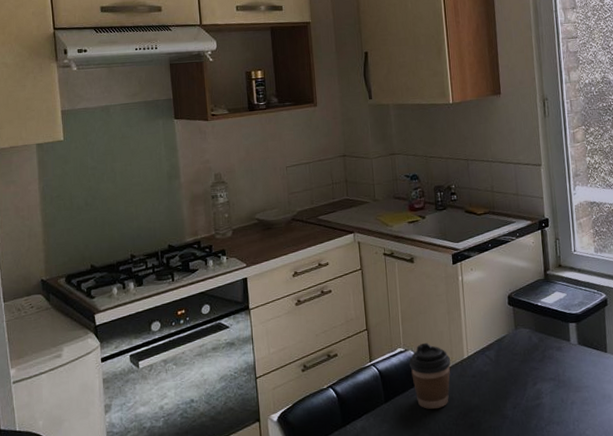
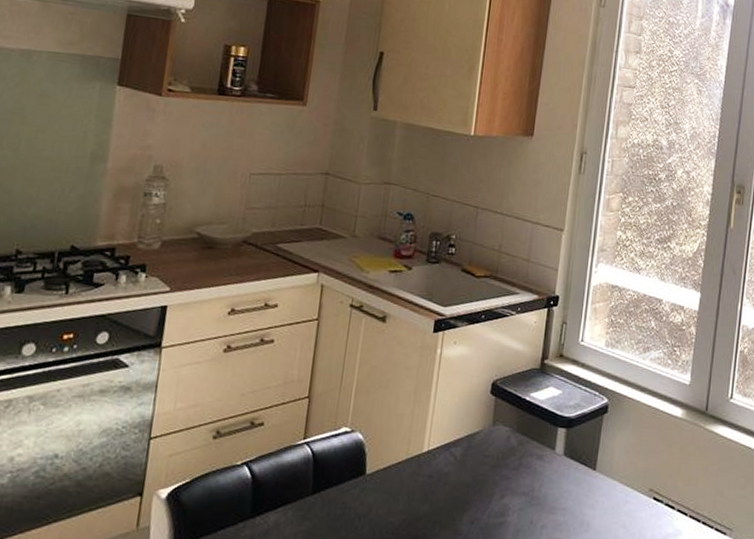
coffee cup: present [409,342,451,410] -> none [353,425,406,512]

